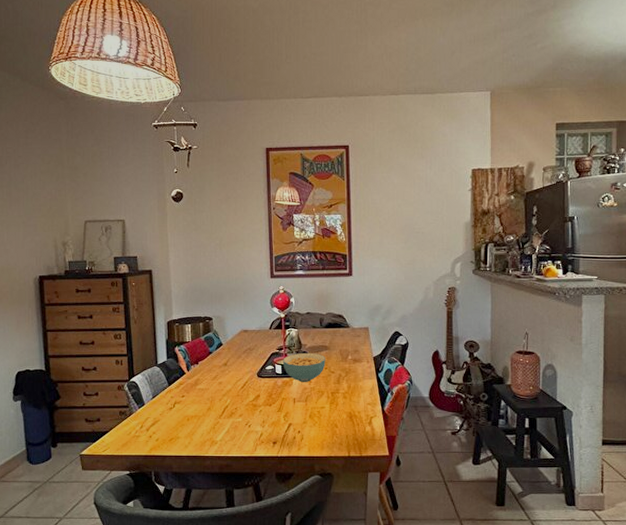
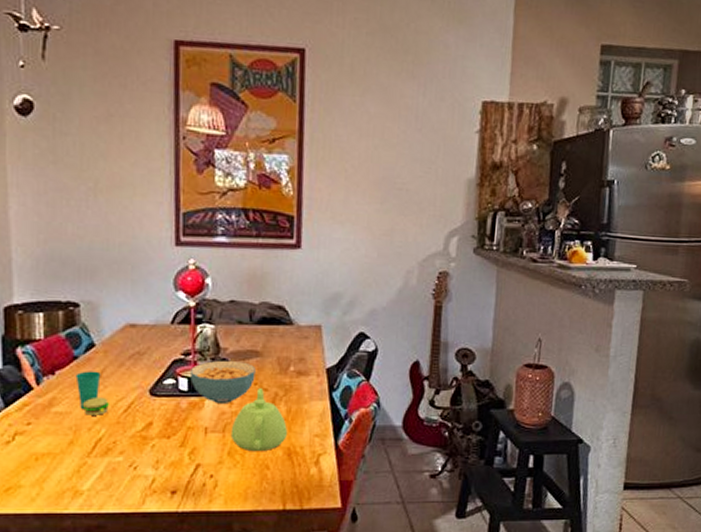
cup: none [211,361,232,391] -> present [75,371,109,415]
teapot: none [311,371,348,415] -> present [230,388,287,452]

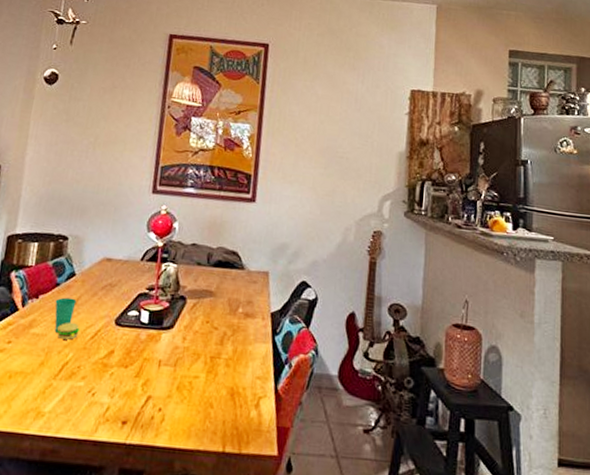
cereal bowl: present [189,360,256,405] -> none [151,297,209,339]
teapot: present [230,388,287,452] -> none [181,326,232,389]

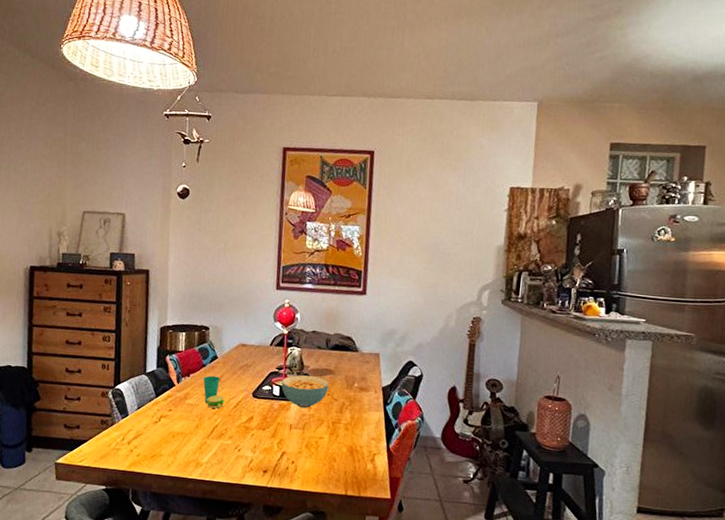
cereal bowl: none [151,297,209,339] -> present [281,375,329,408]

